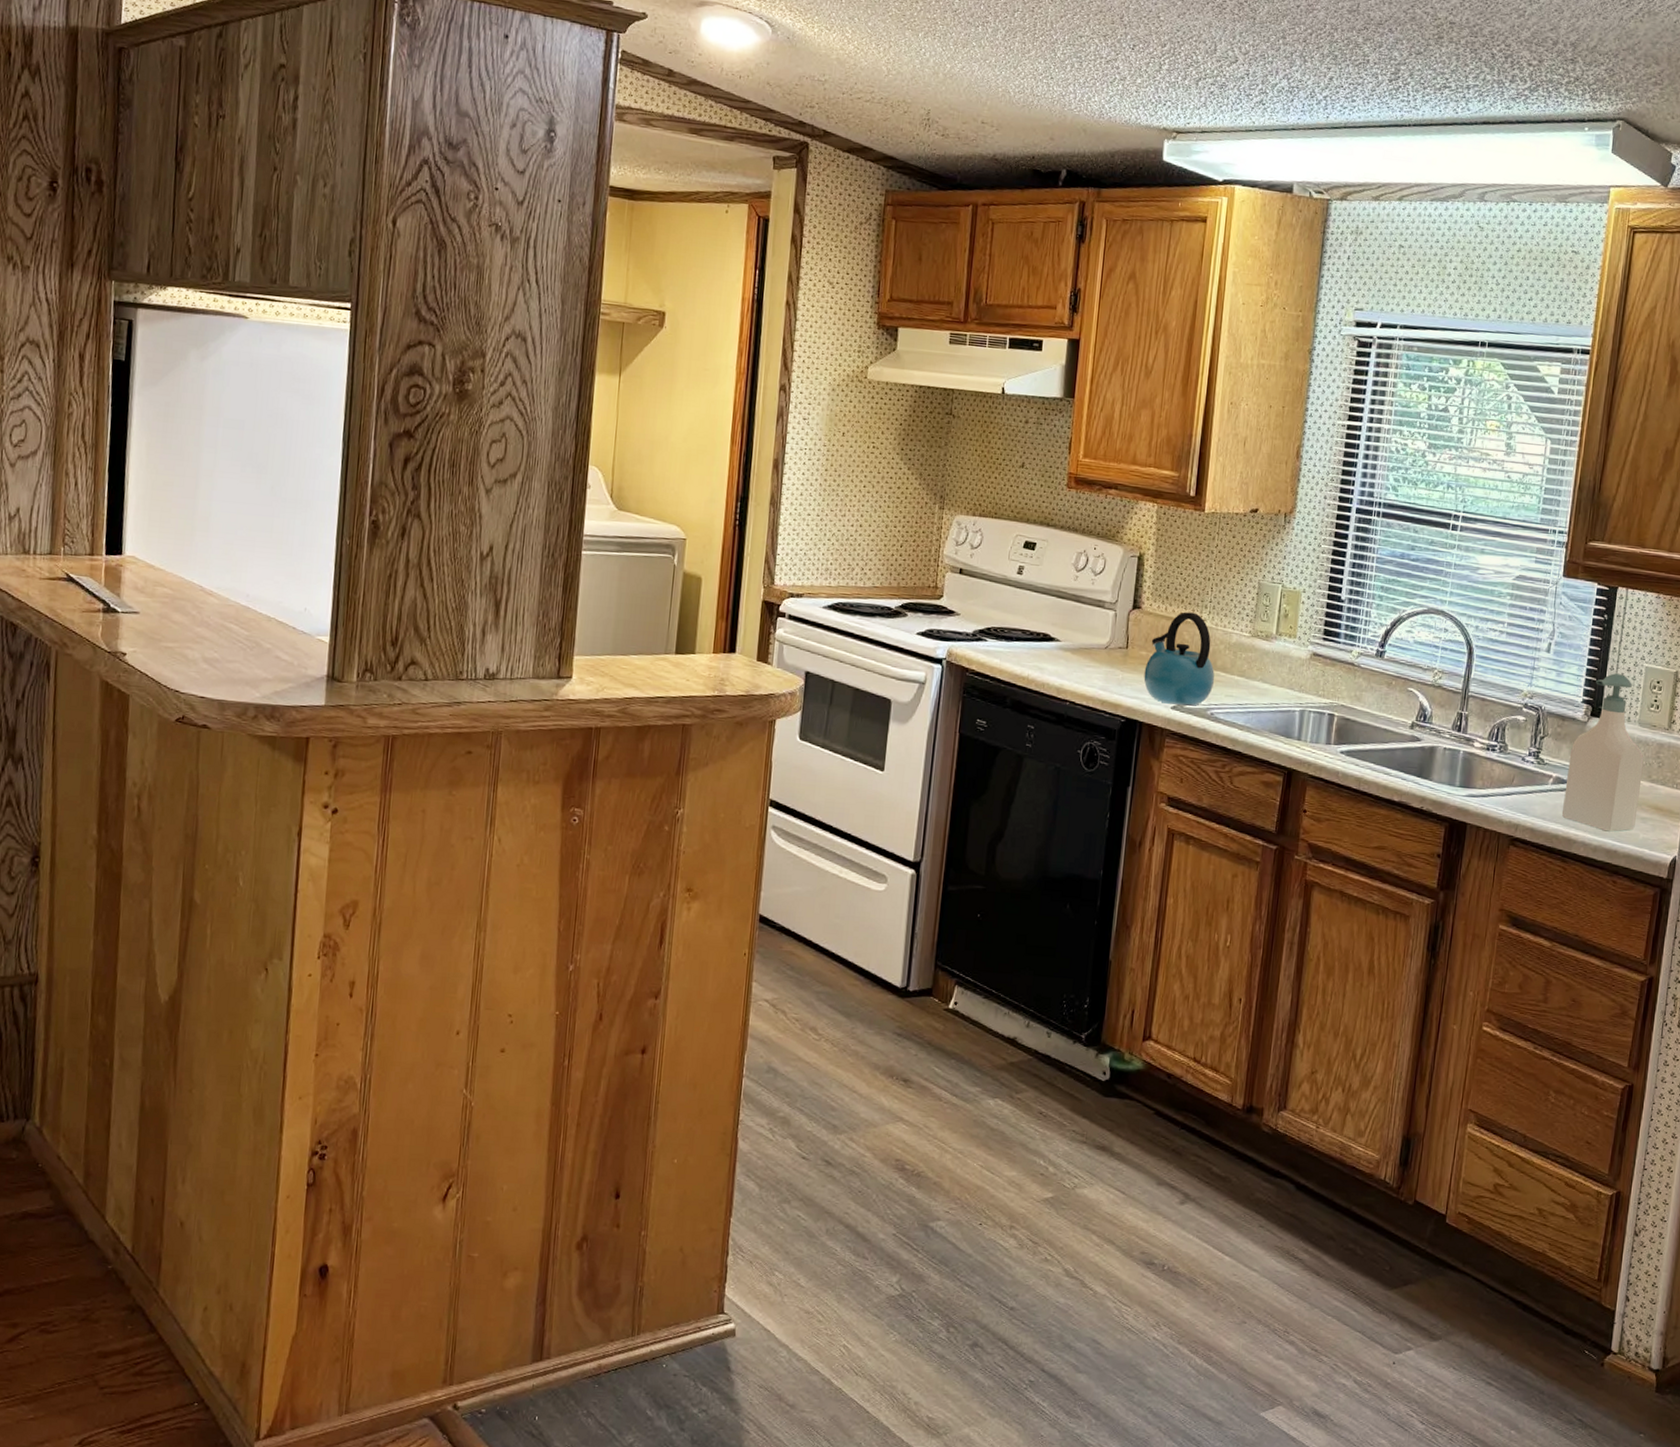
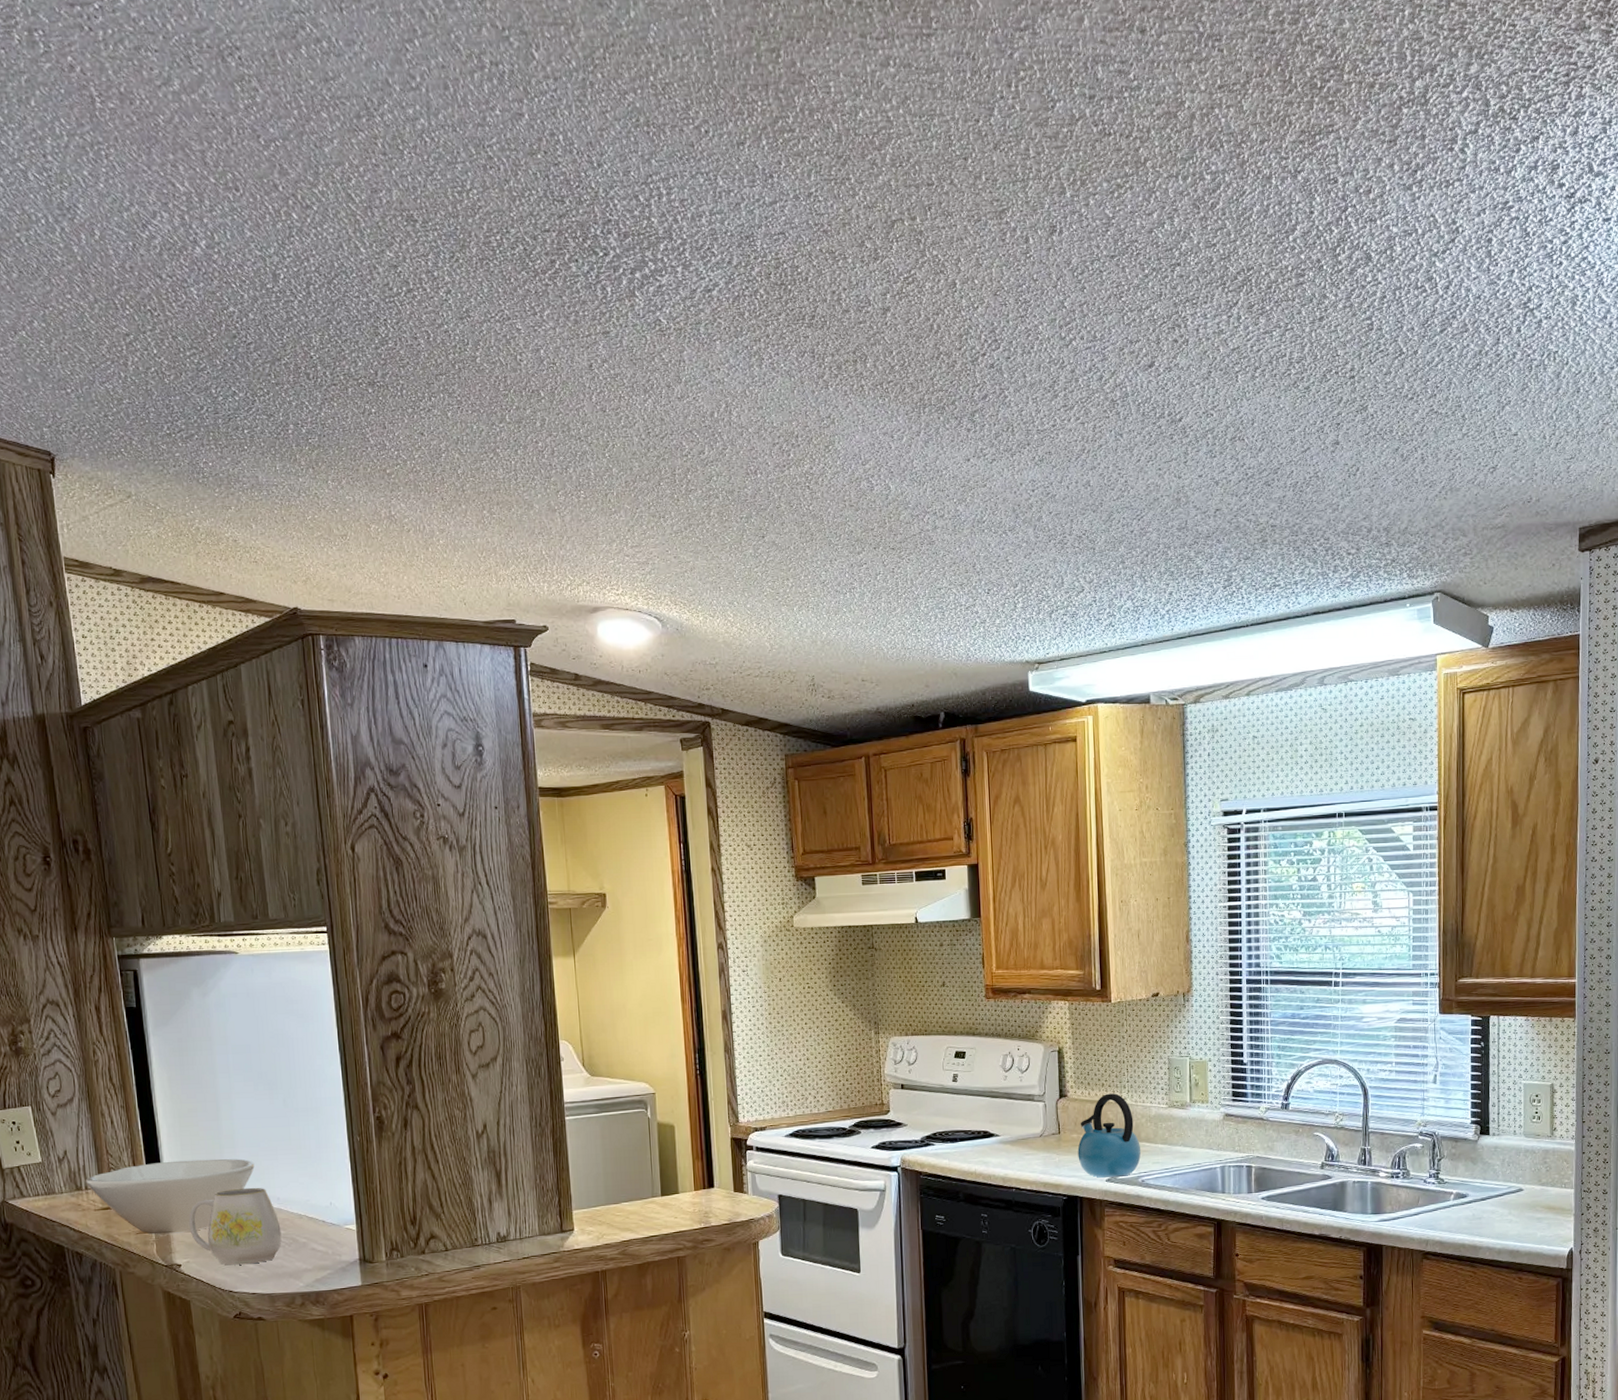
bowl: none [34,535,228,618] -> present [85,1158,255,1234]
mug: none [142,577,245,664] -> present [189,1187,282,1265]
soap bottle: present [1562,673,1644,832] -> none [1465,1093,1533,1235]

